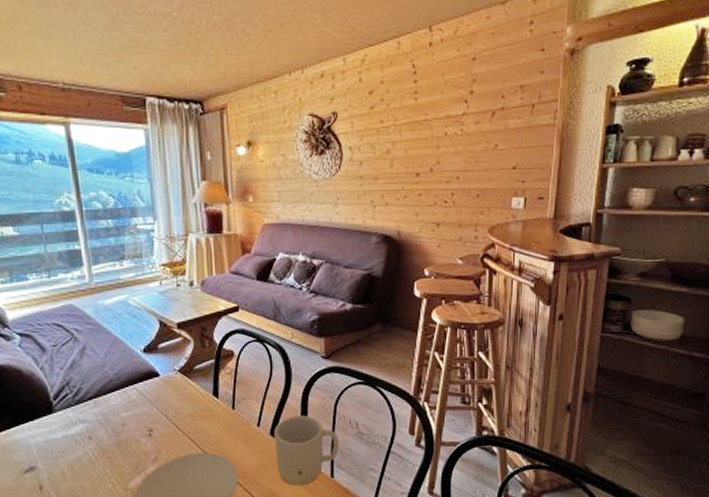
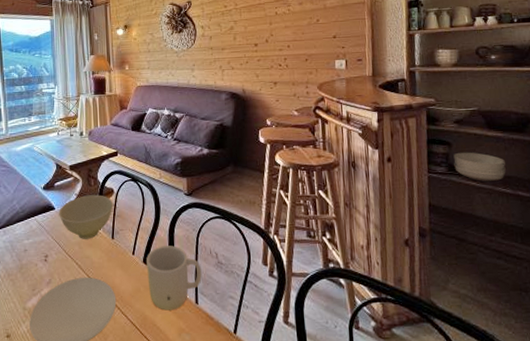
bowl: none [165,358,235,410] -> present [59,195,114,239]

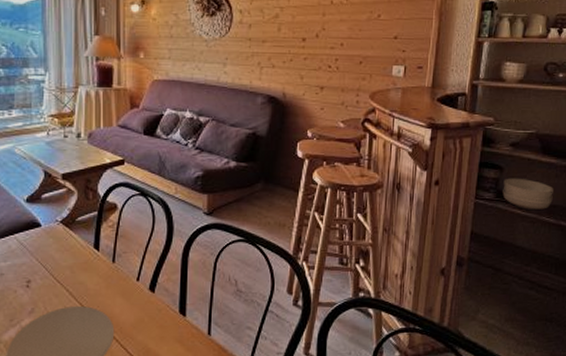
bowl: present [59,195,114,239] -> none [46,210,117,262]
mug: present [146,245,202,311] -> none [153,271,217,343]

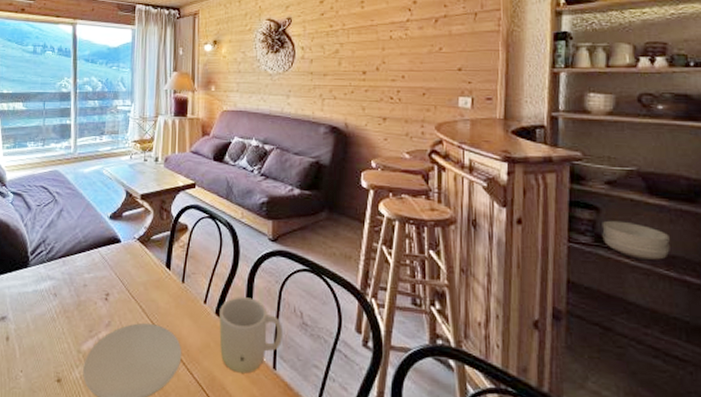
mug: none [153,271,217,343] -> present [219,297,283,374]

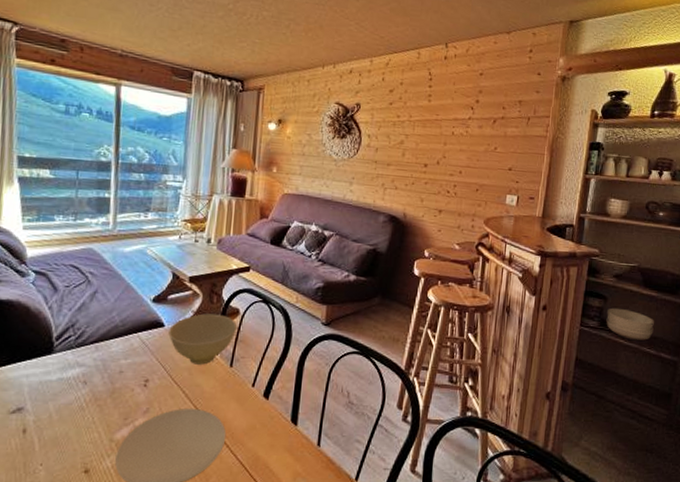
bowl: none [125,230,187,280] -> present [168,313,238,365]
mug: present [219,297,283,374] -> none [266,379,329,452]

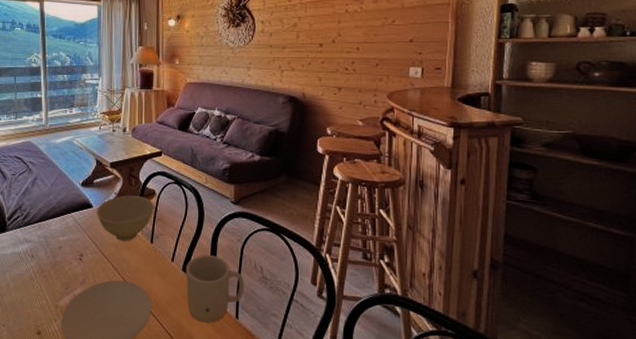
mug: none [266,379,329,452] -> present [186,255,244,323]
bowl: present [606,307,654,341] -> none [538,179,599,216]

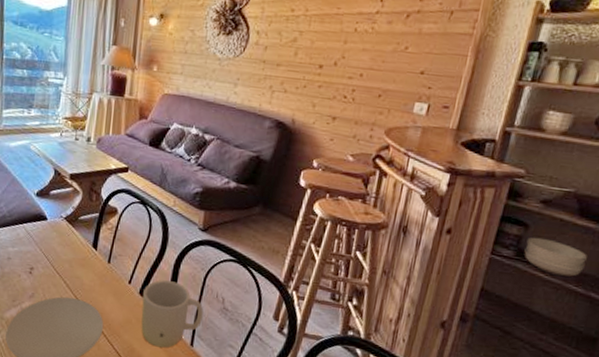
bowl: present [96,195,155,241] -> none [51,210,116,259]
bowl: none [538,179,599,216] -> present [524,237,587,277]

